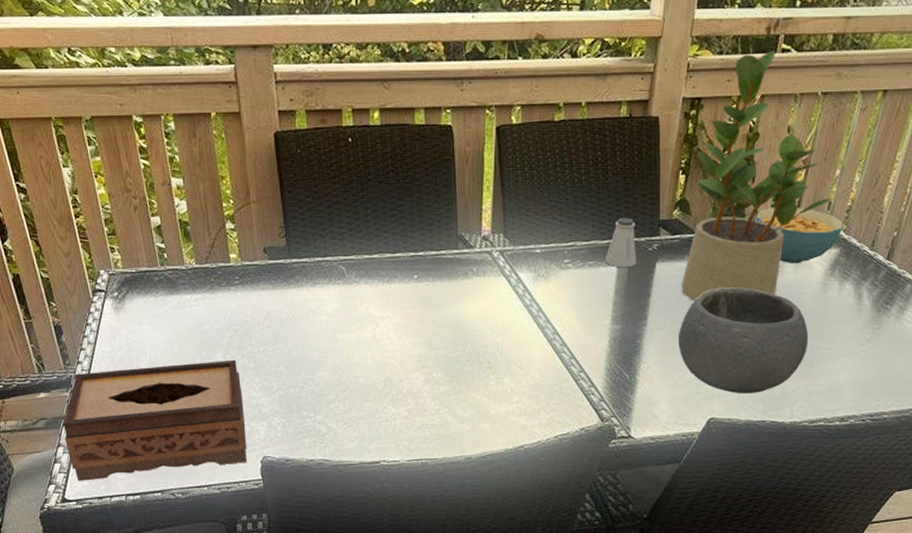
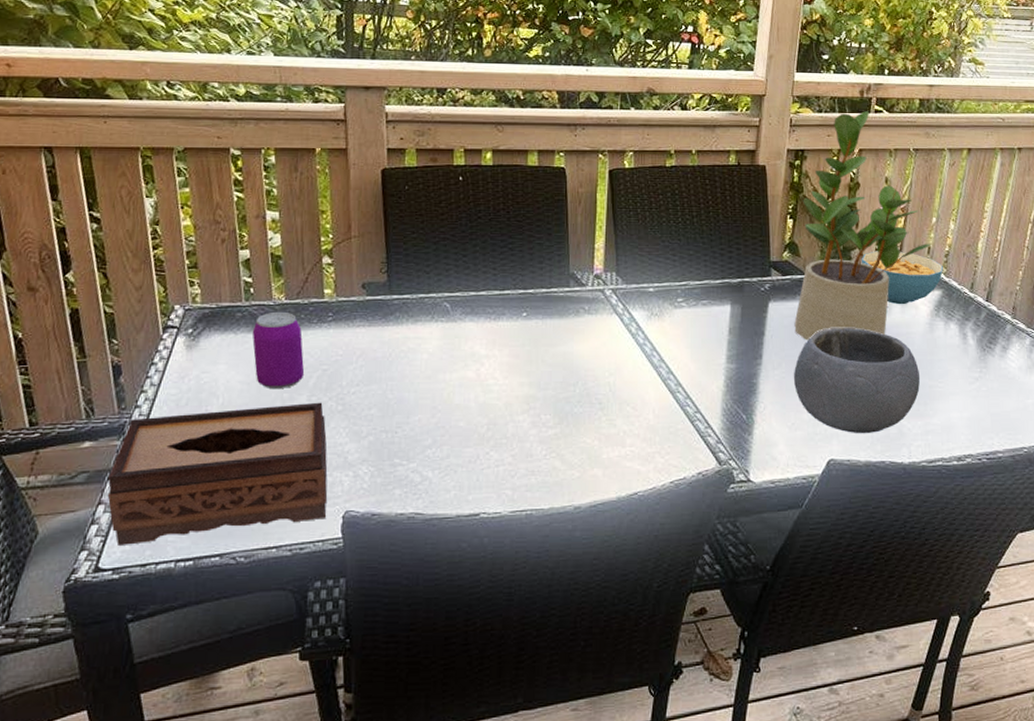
beverage can: none [169,275,219,348] -> present [252,311,305,390]
saltshaker: present [604,217,637,268] -> none [718,258,750,307]

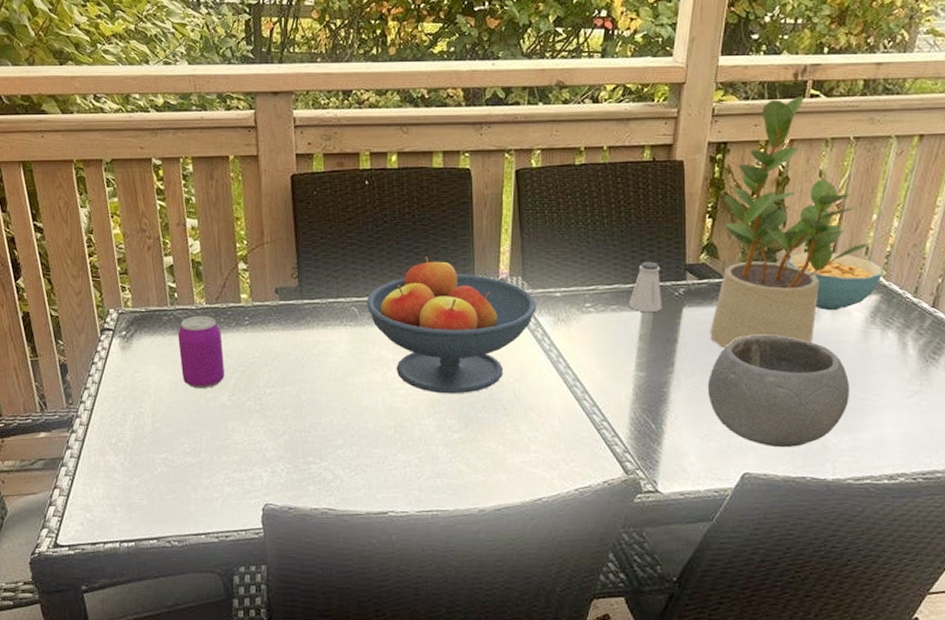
tissue box: present [107,402,328,545] -> none [60,401,249,526]
fruit bowl: none [458,251,630,390] -> present [366,256,536,394]
saltshaker: none [718,258,750,307] -> present [628,261,663,313]

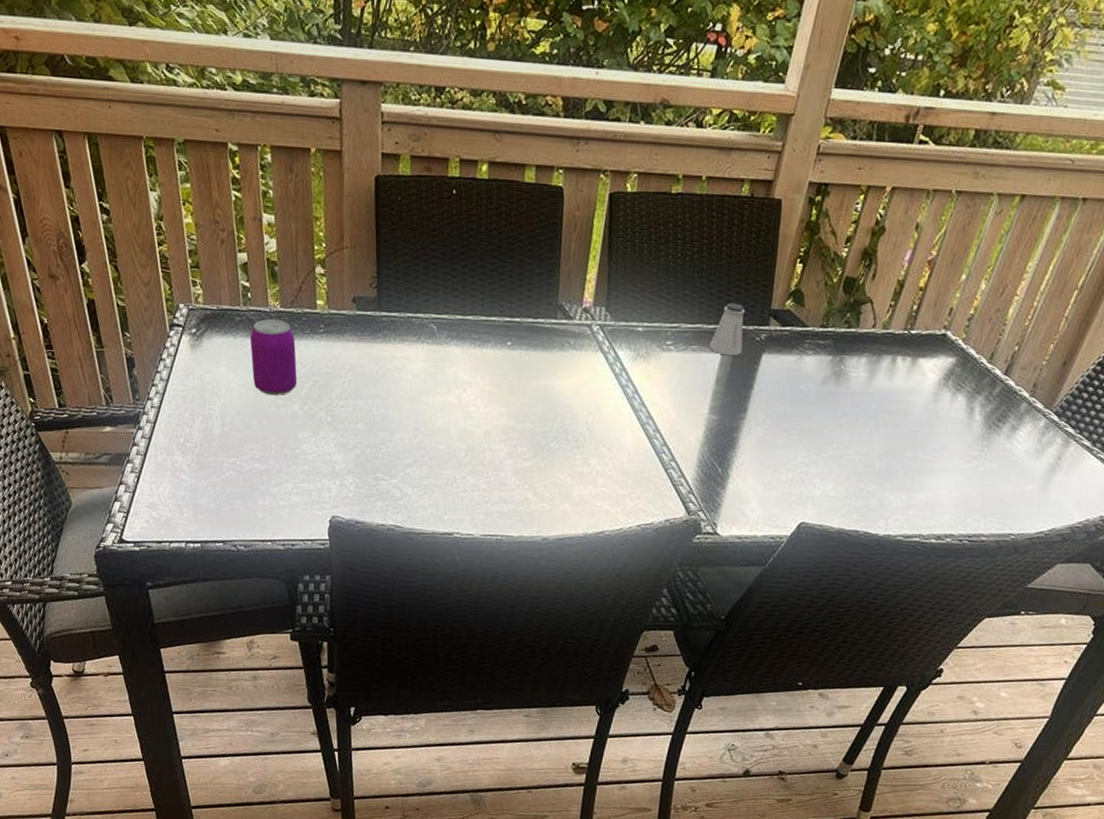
fruit bowl: present [366,256,536,394] -> none [445,277,618,422]
bowl: present [708,335,850,448] -> none [776,387,914,502]
potted plant: present [710,96,869,349] -> none [786,141,954,402]
cereal bowl: present [787,252,882,311] -> none [870,307,963,370]

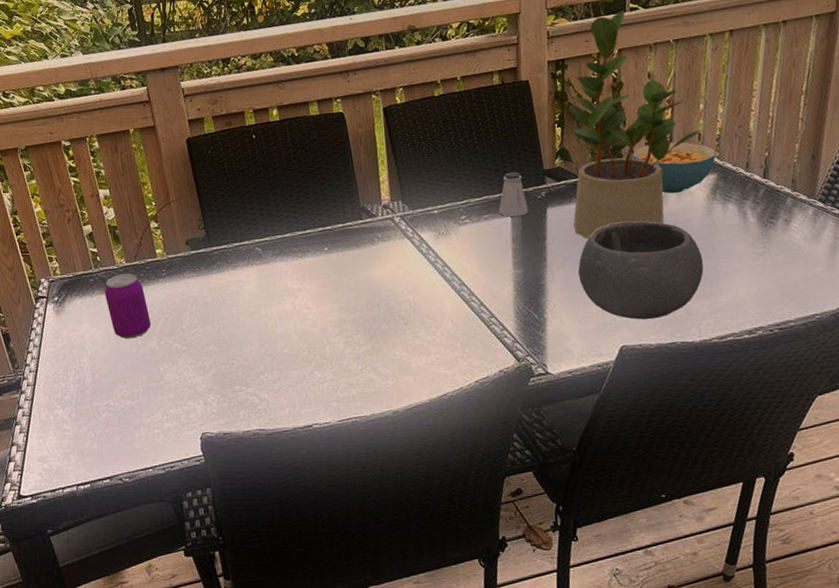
bowl: none [776,387,914,502] -> present [578,221,704,320]
potted plant: none [786,141,954,402] -> present [568,10,701,240]
cereal bowl: none [870,307,963,370] -> present [632,142,716,194]

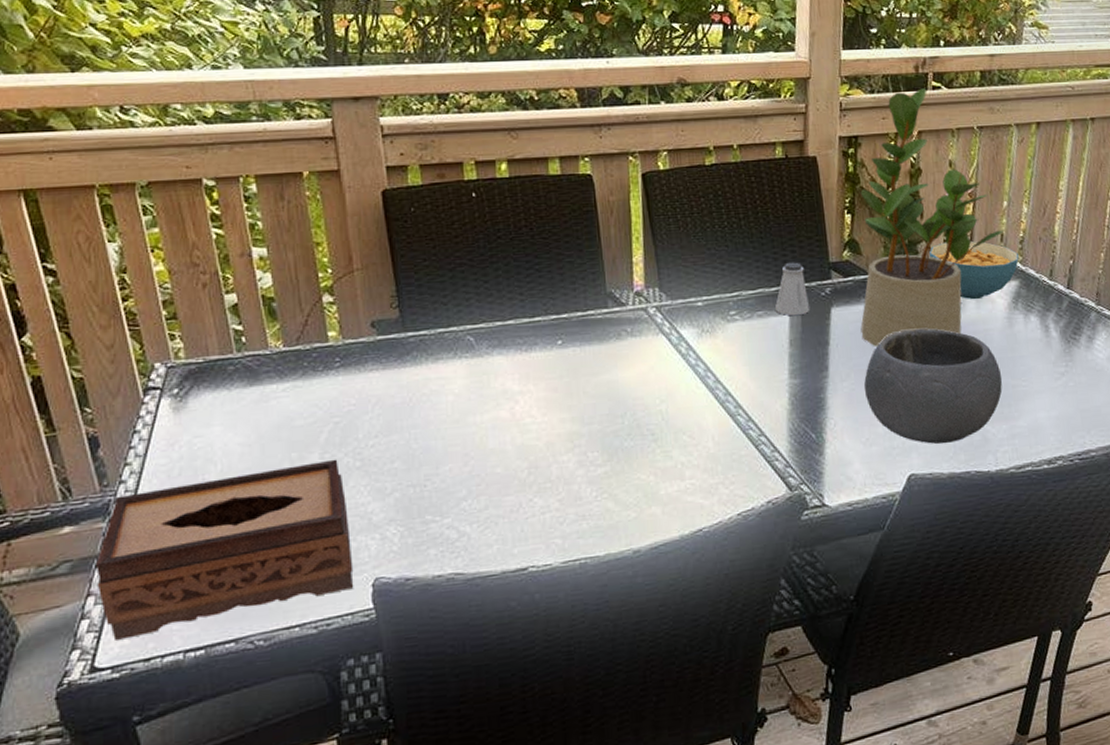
tissue box: none [14,345,188,477] -> present [95,459,354,640]
beverage can: present [104,273,152,339] -> none [248,360,314,450]

